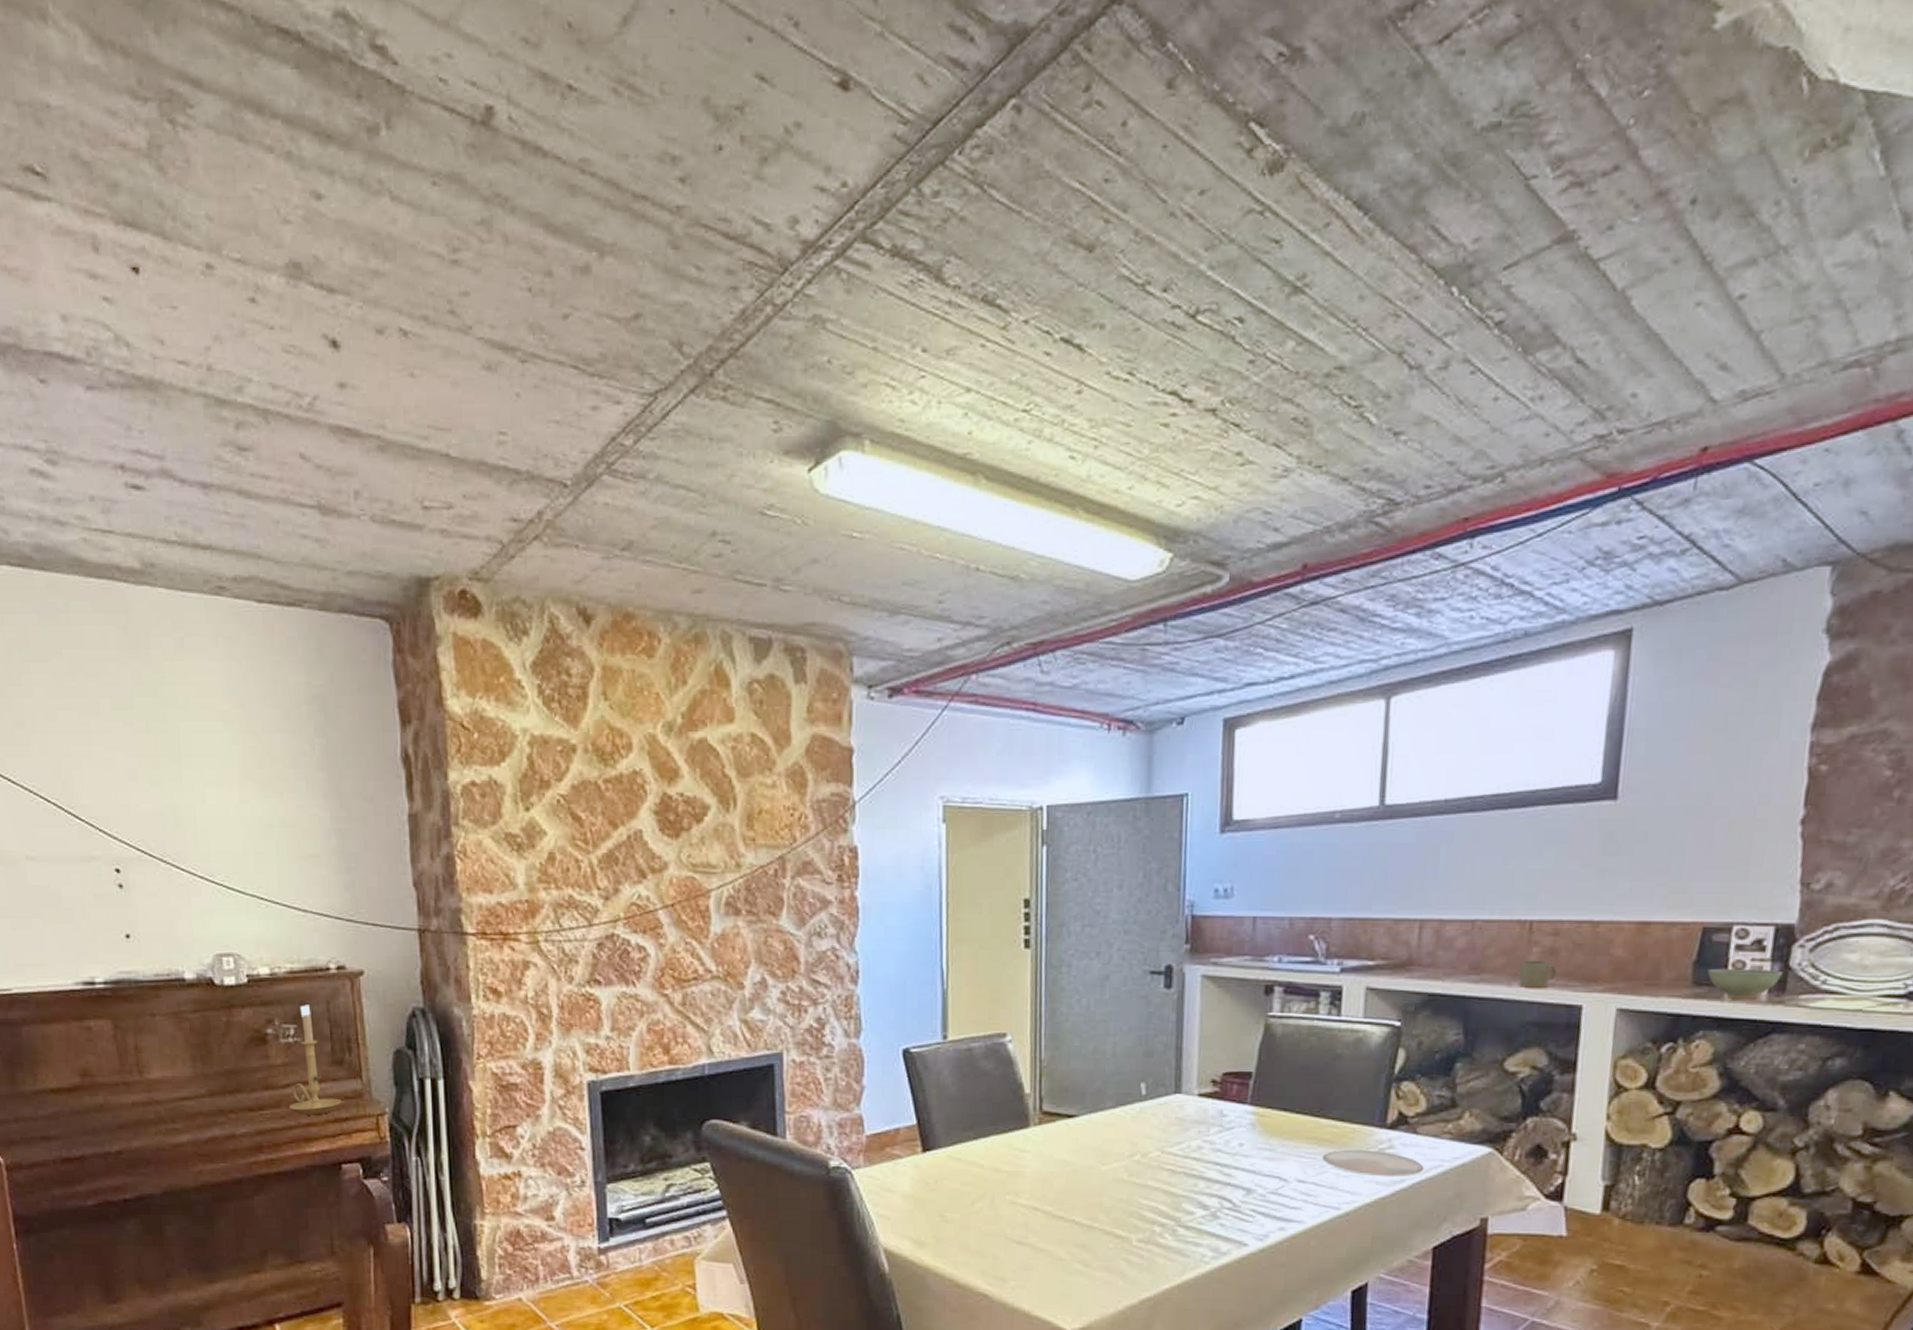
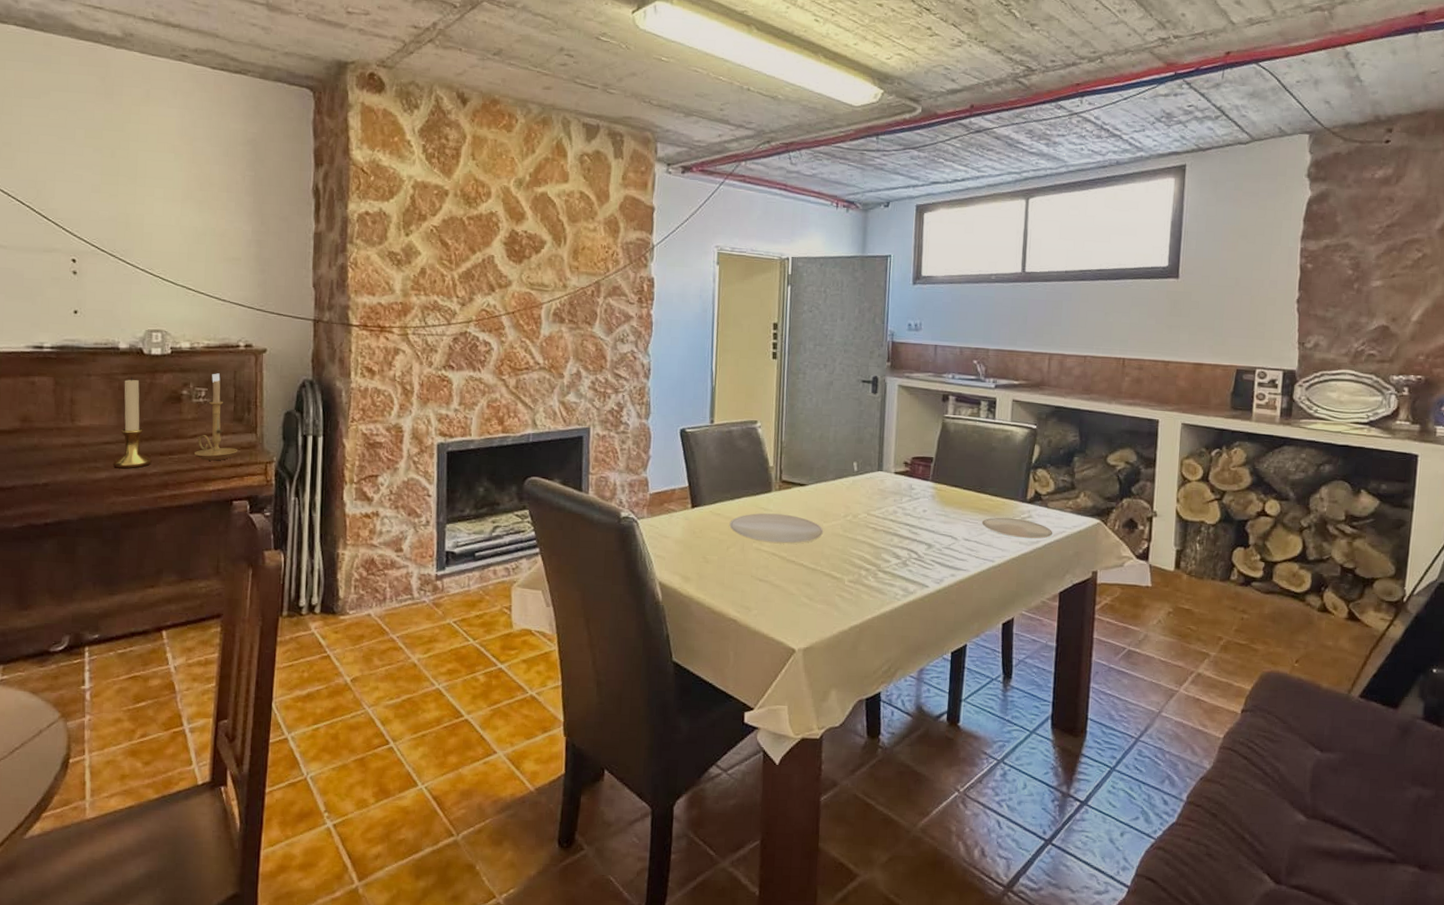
candle holder: none [193,1014,240,1130] -> present [112,377,152,469]
plate: none [974,1155,1102,1195] -> present [729,513,824,545]
mug: present [1518,960,1557,988] -> none [1116,386,1141,406]
bowl: present [1707,968,1784,999] -> none [1240,398,1290,421]

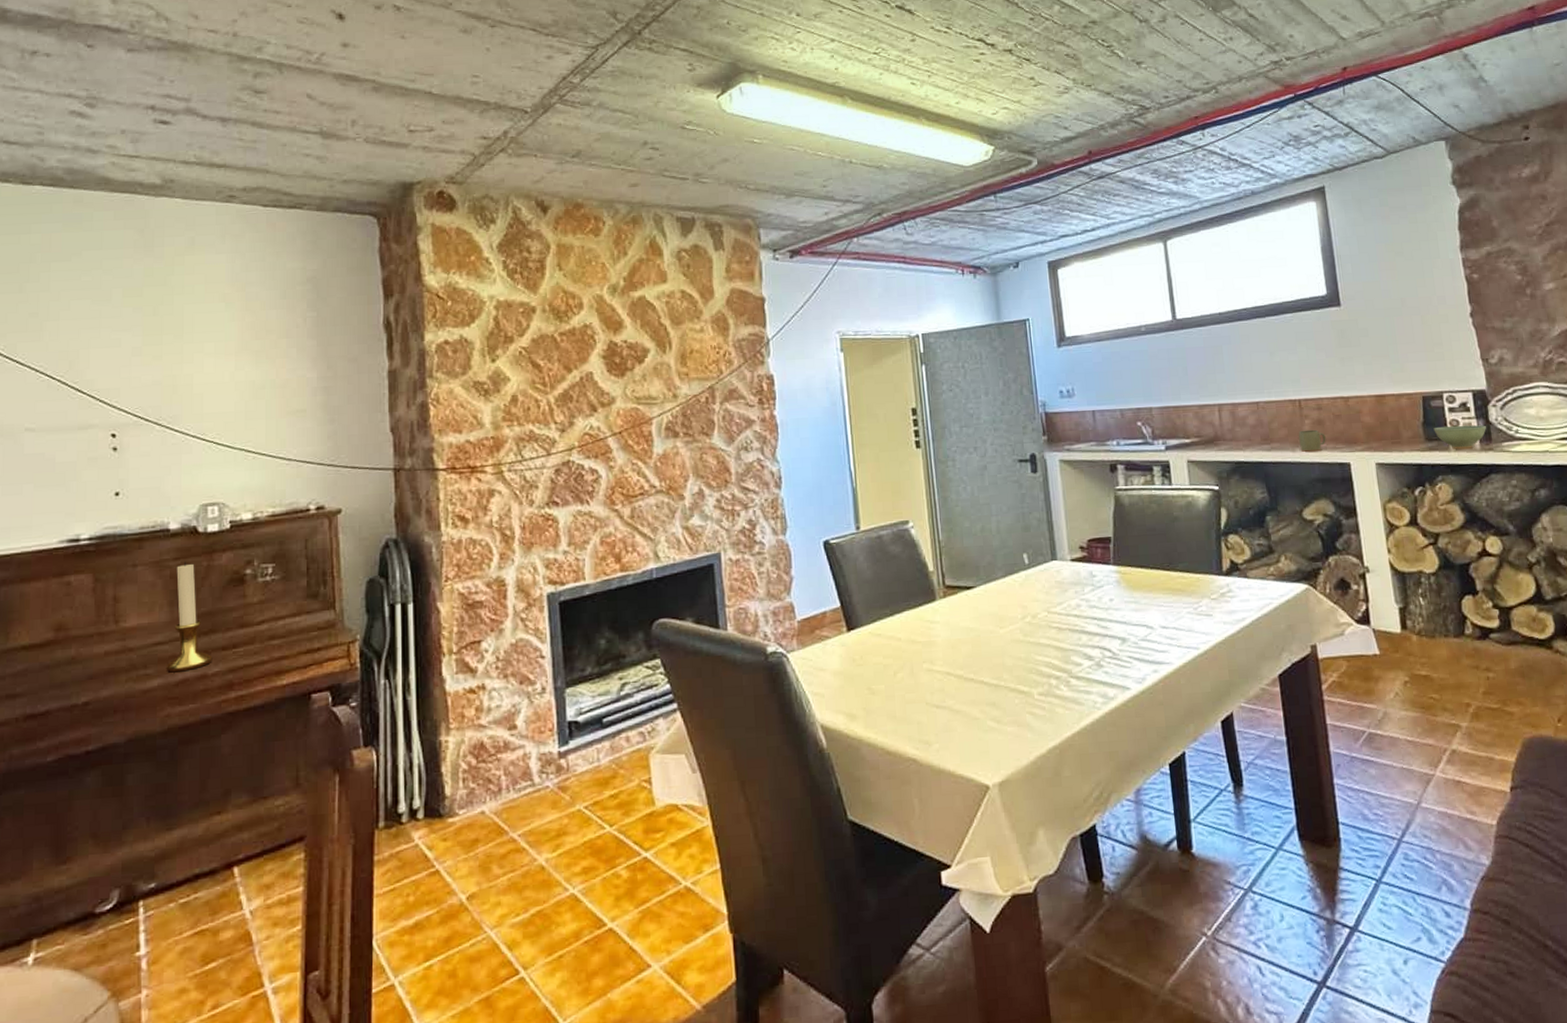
candle holder: present [194,373,238,461] -> none [263,544,315,650]
plate: present [729,513,824,545] -> none [893,624,1002,662]
plate: present [981,517,1053,540] -> none [1177,594,1259,618]
mug: none [1116,386,1141,406] -> present [1298,429,1326,452]
bowl: none [1240,398,1290,421] -> present [1433,425,1487,449]

